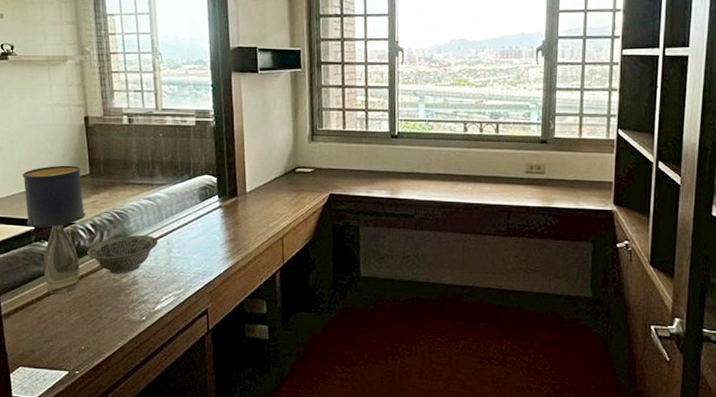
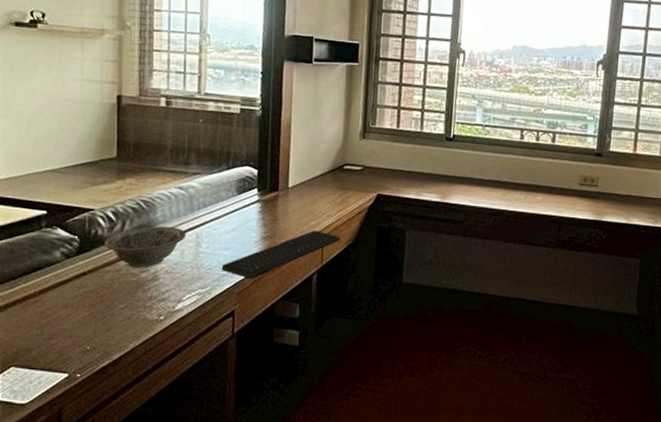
table lamp: present [22,165,86,294] -> none [37,145,108,287]
computer keyboard: none [192,231,298,279] -> present [221,230,341,279]

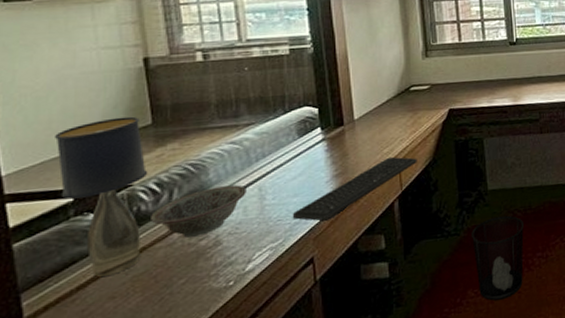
table lamp: none [37,145,108,287] -> present [53,116,148,278]
waste bin: none [379,311,433,394] -> present [472,215,525,301]

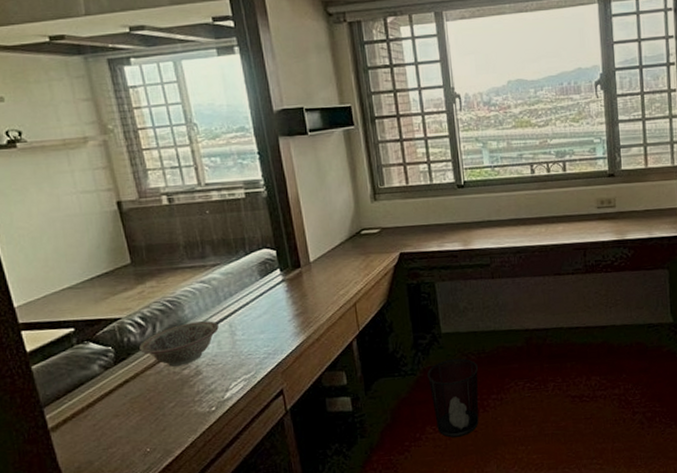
table lamp: present [53,116,148,278] -> none [51,256,135,398]
computer keyboard: present [292,157,417,221] -> none [260,298,372,357]

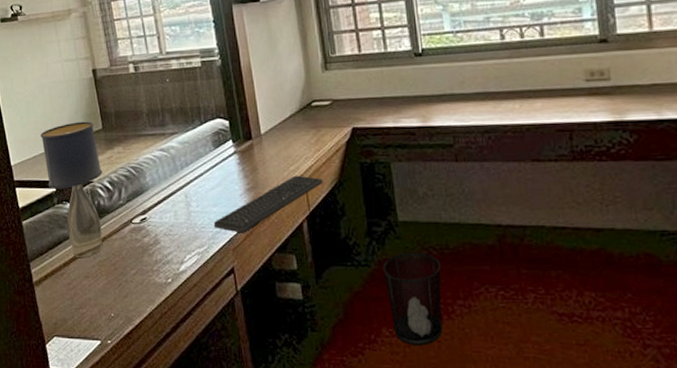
table lamp: none [51,256,135,398] -> present [40,121,103,259]
decorative bowl: present [139,321,219,367] -> none [107,190,176,233]
computer keyboard: none [260,298,372,357] -> present [213,175,323,233]

